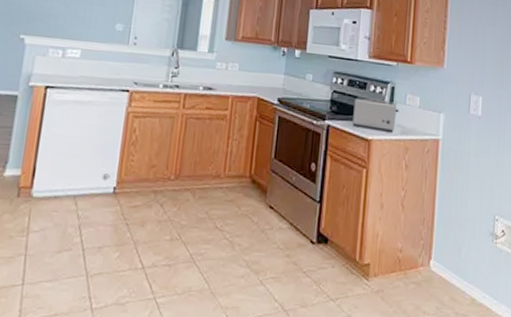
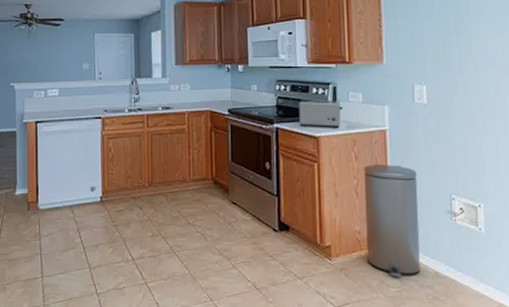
pedal bin: none [406,175,465,303] -> present [364,164,420,276]

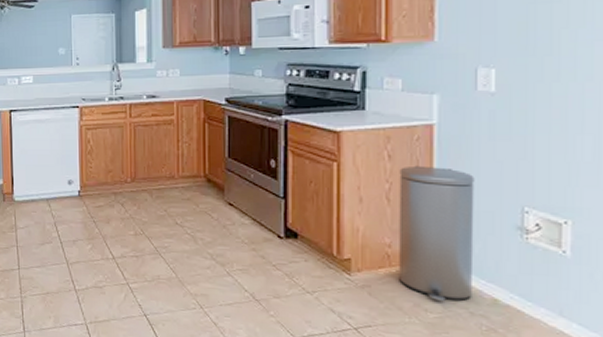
toaster: present [299,99,343,129] -> none [315,87,375,123]

